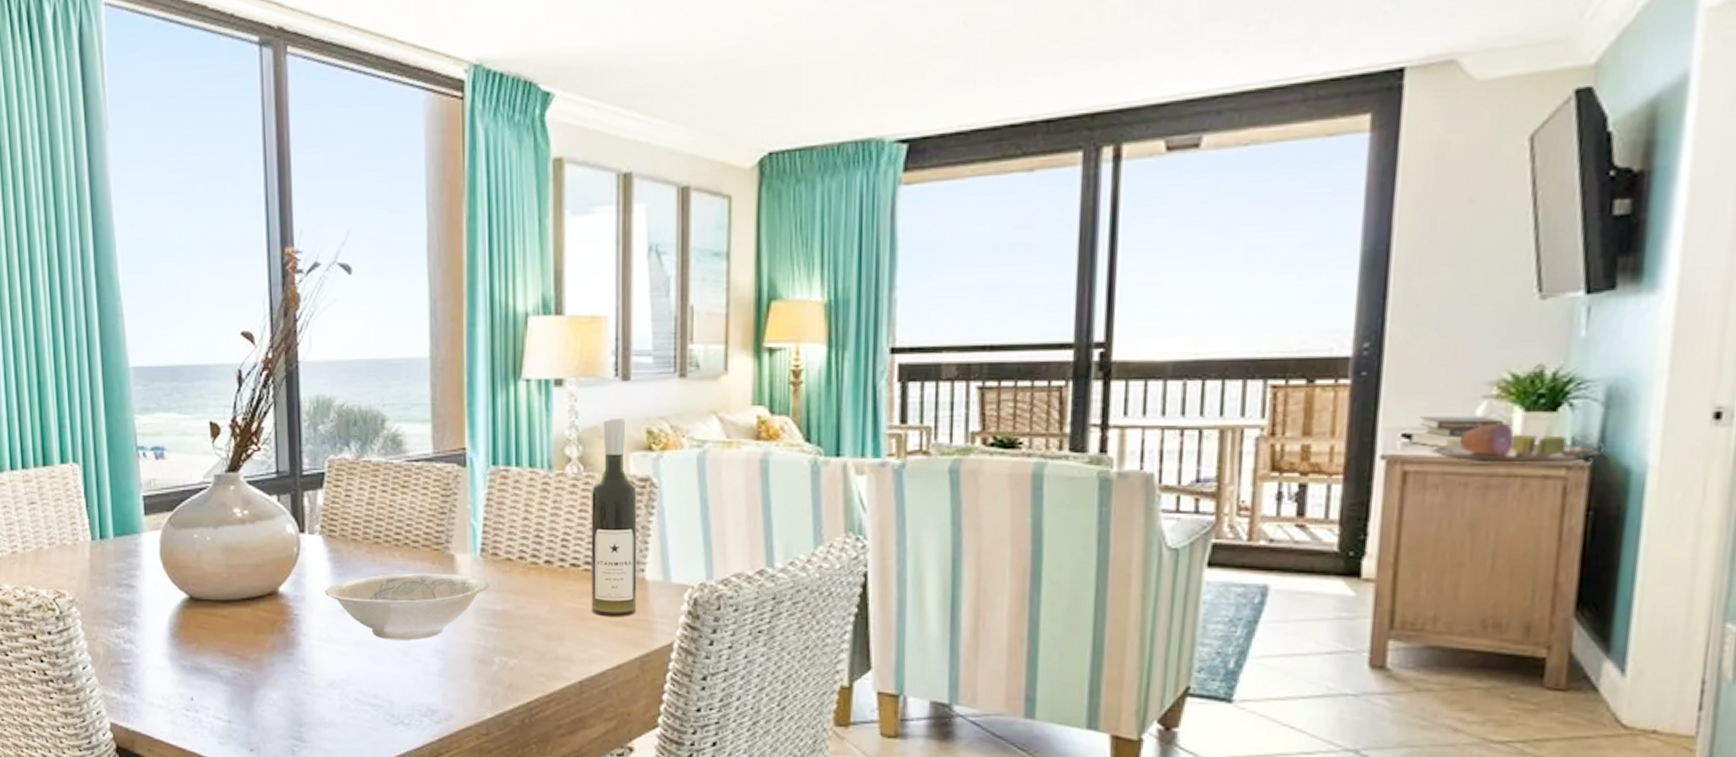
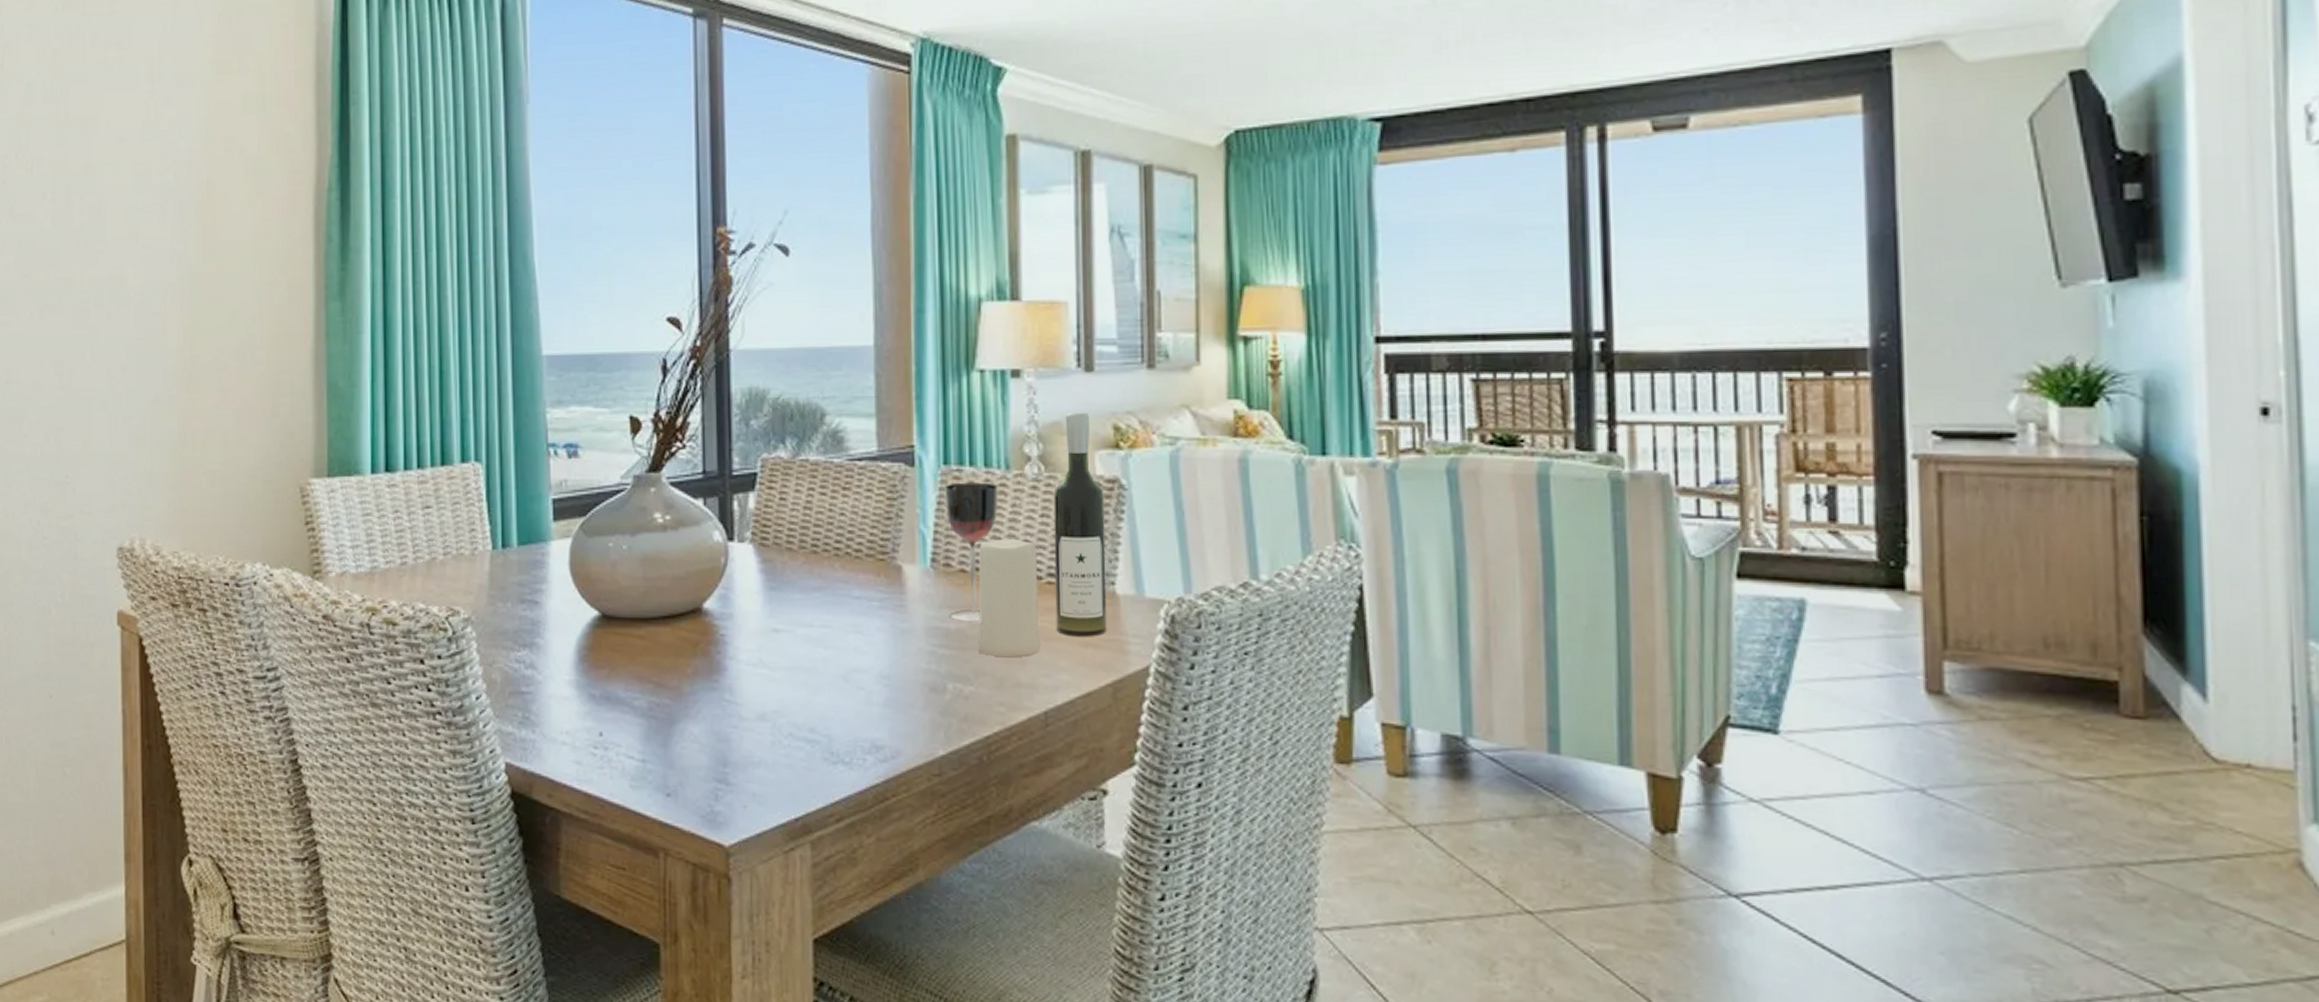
bowl: present [325,573,490,641] -> none [756,587,942,665]
wineglass: none [494,481,541,604] -> present [945,482,998,622]
candle: none [522,531,577,635] -> present [978,538,1040,658]
books: present [1409,415,1516,447] -> none [1941,411,2054,445]
serving tray: present [1430,423,1605,463] -> none [1964,419,2151,463]

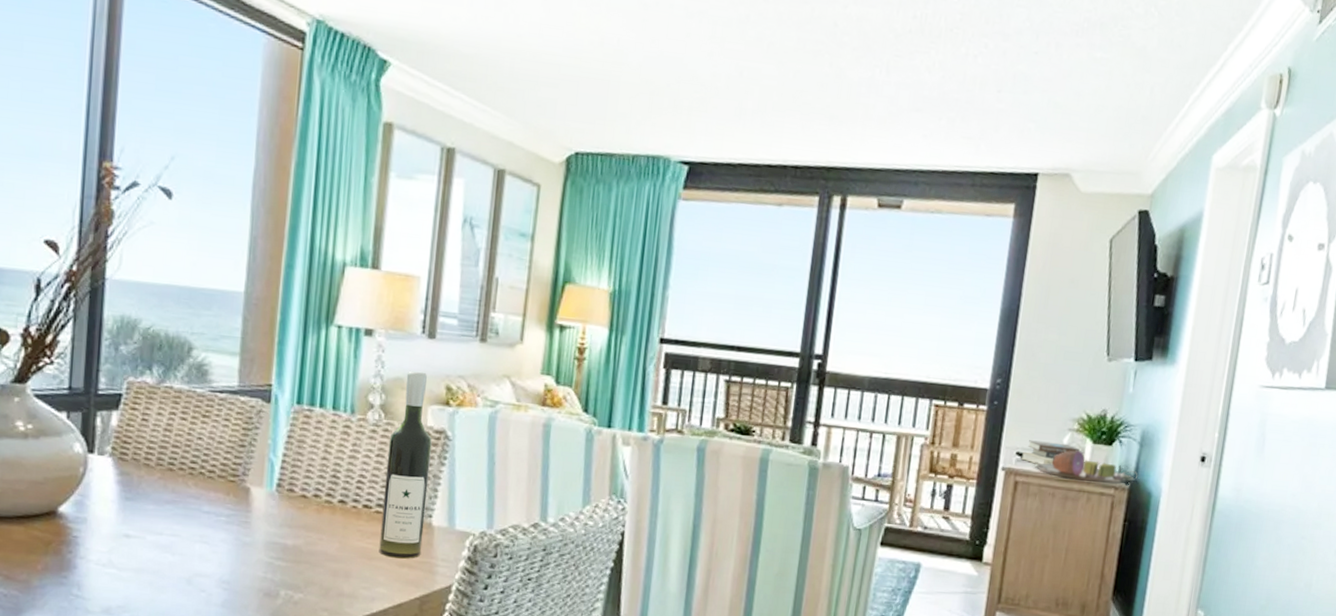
wineglass: present [945,482,998,622] -> none [287,421,343,540]
candle: present [978,538,1040,658] -> none [310,472,370,572]
books: none [1941,411,2054,445] -> present [1021,440,1086,468]
serving tray: none [1964,419,2151,463] -> present [1033,450,1138,485]

